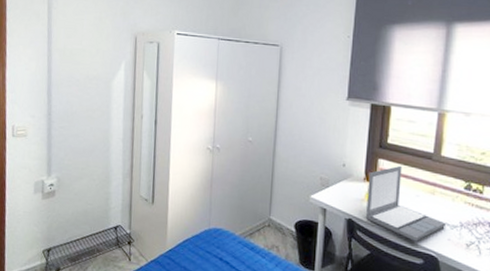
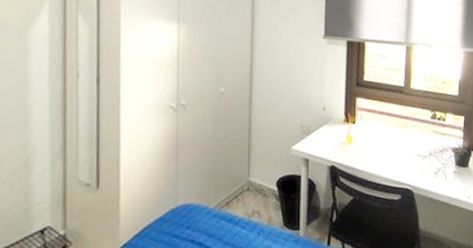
laptop: present [365,165,447,242] -> none [347,102,418,178]

